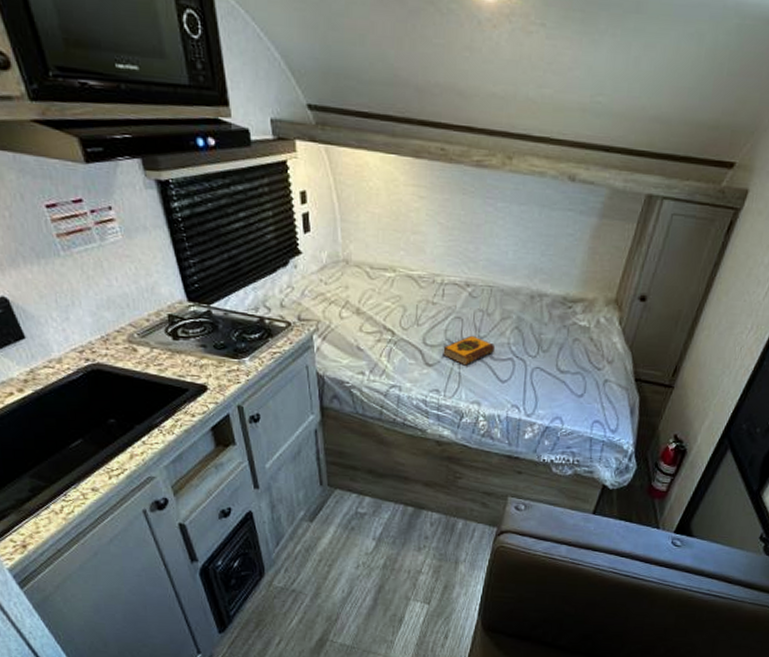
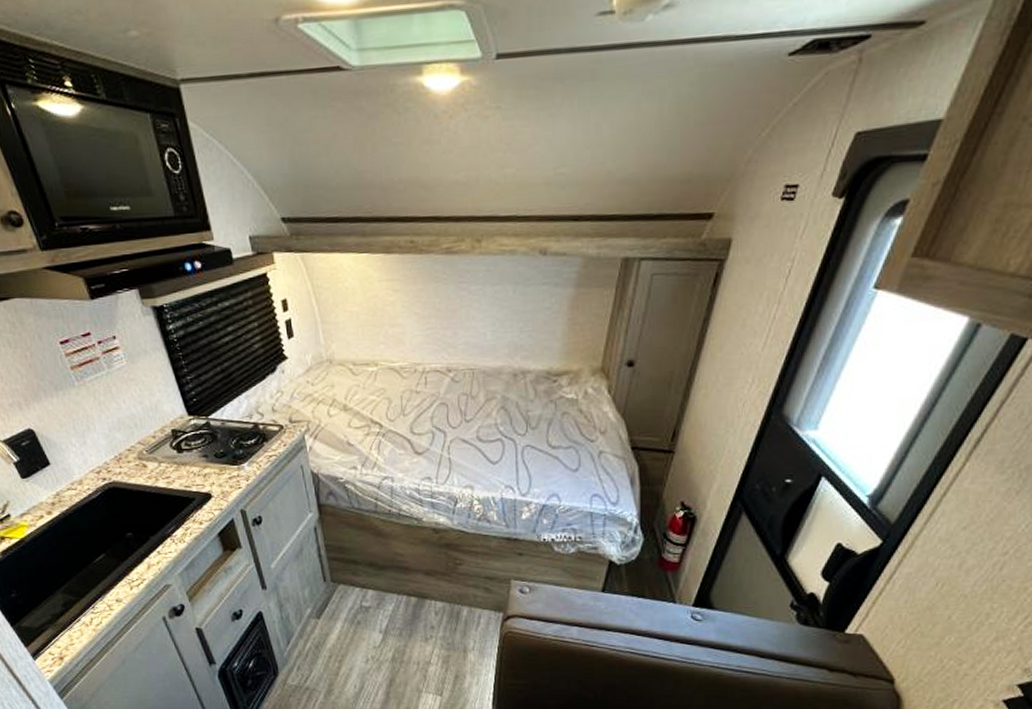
hardback book: present [443,335,496,366] -> none [431,419,483,451]

